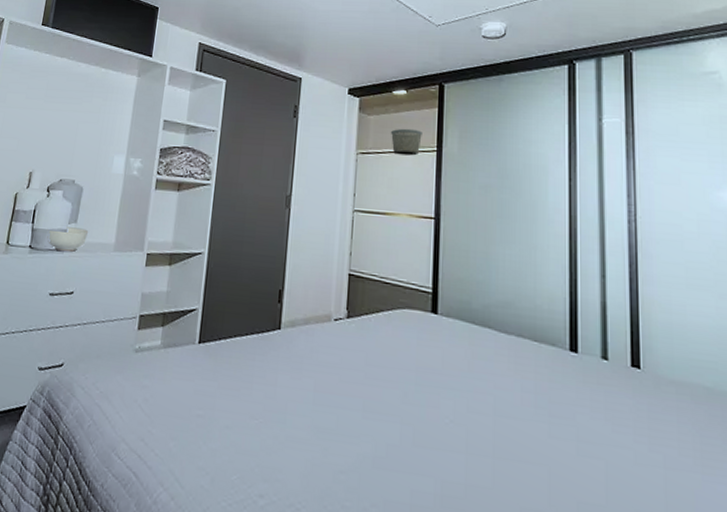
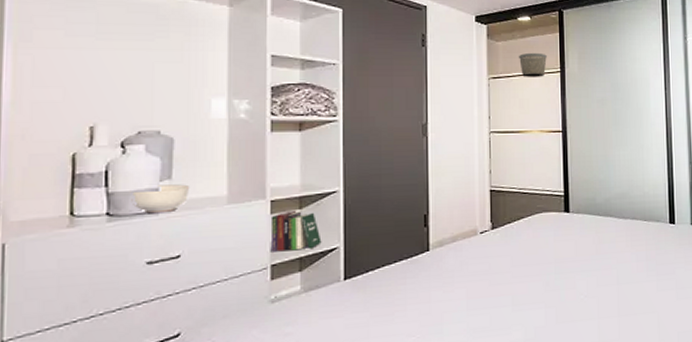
books: none [142,265,184,307] -> present [270,210,322,252]

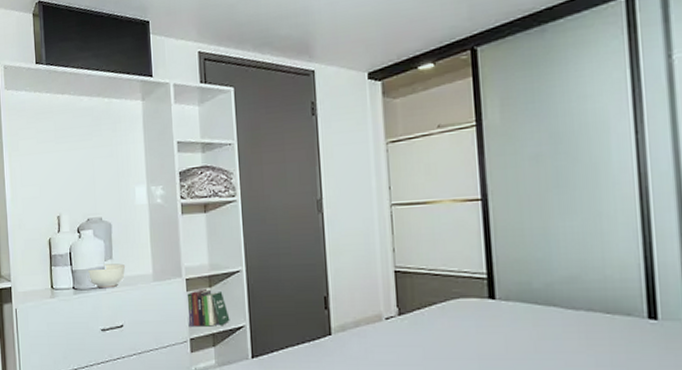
basket: present [518,52,547,77] -> none [420,105,458,137]

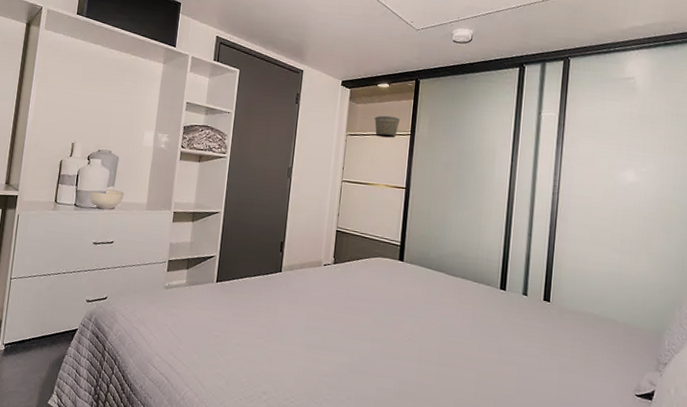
books: present [187,288,230,327] -> none [170,221,205,254]
basket: none [420,105,458,137] -> present [374,115,400,138]

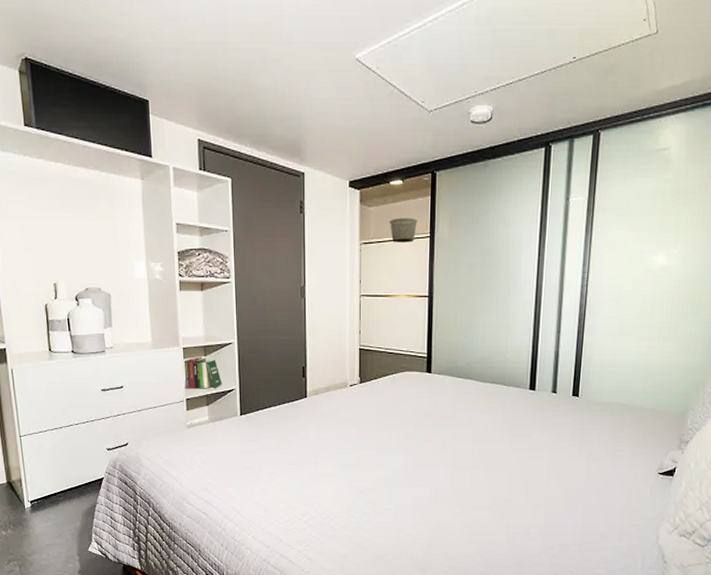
bowl: present [89,189,125,210] -> none [85,331,125,353]
books: none [170,221,205,254] -> present [183,356,222,389]

